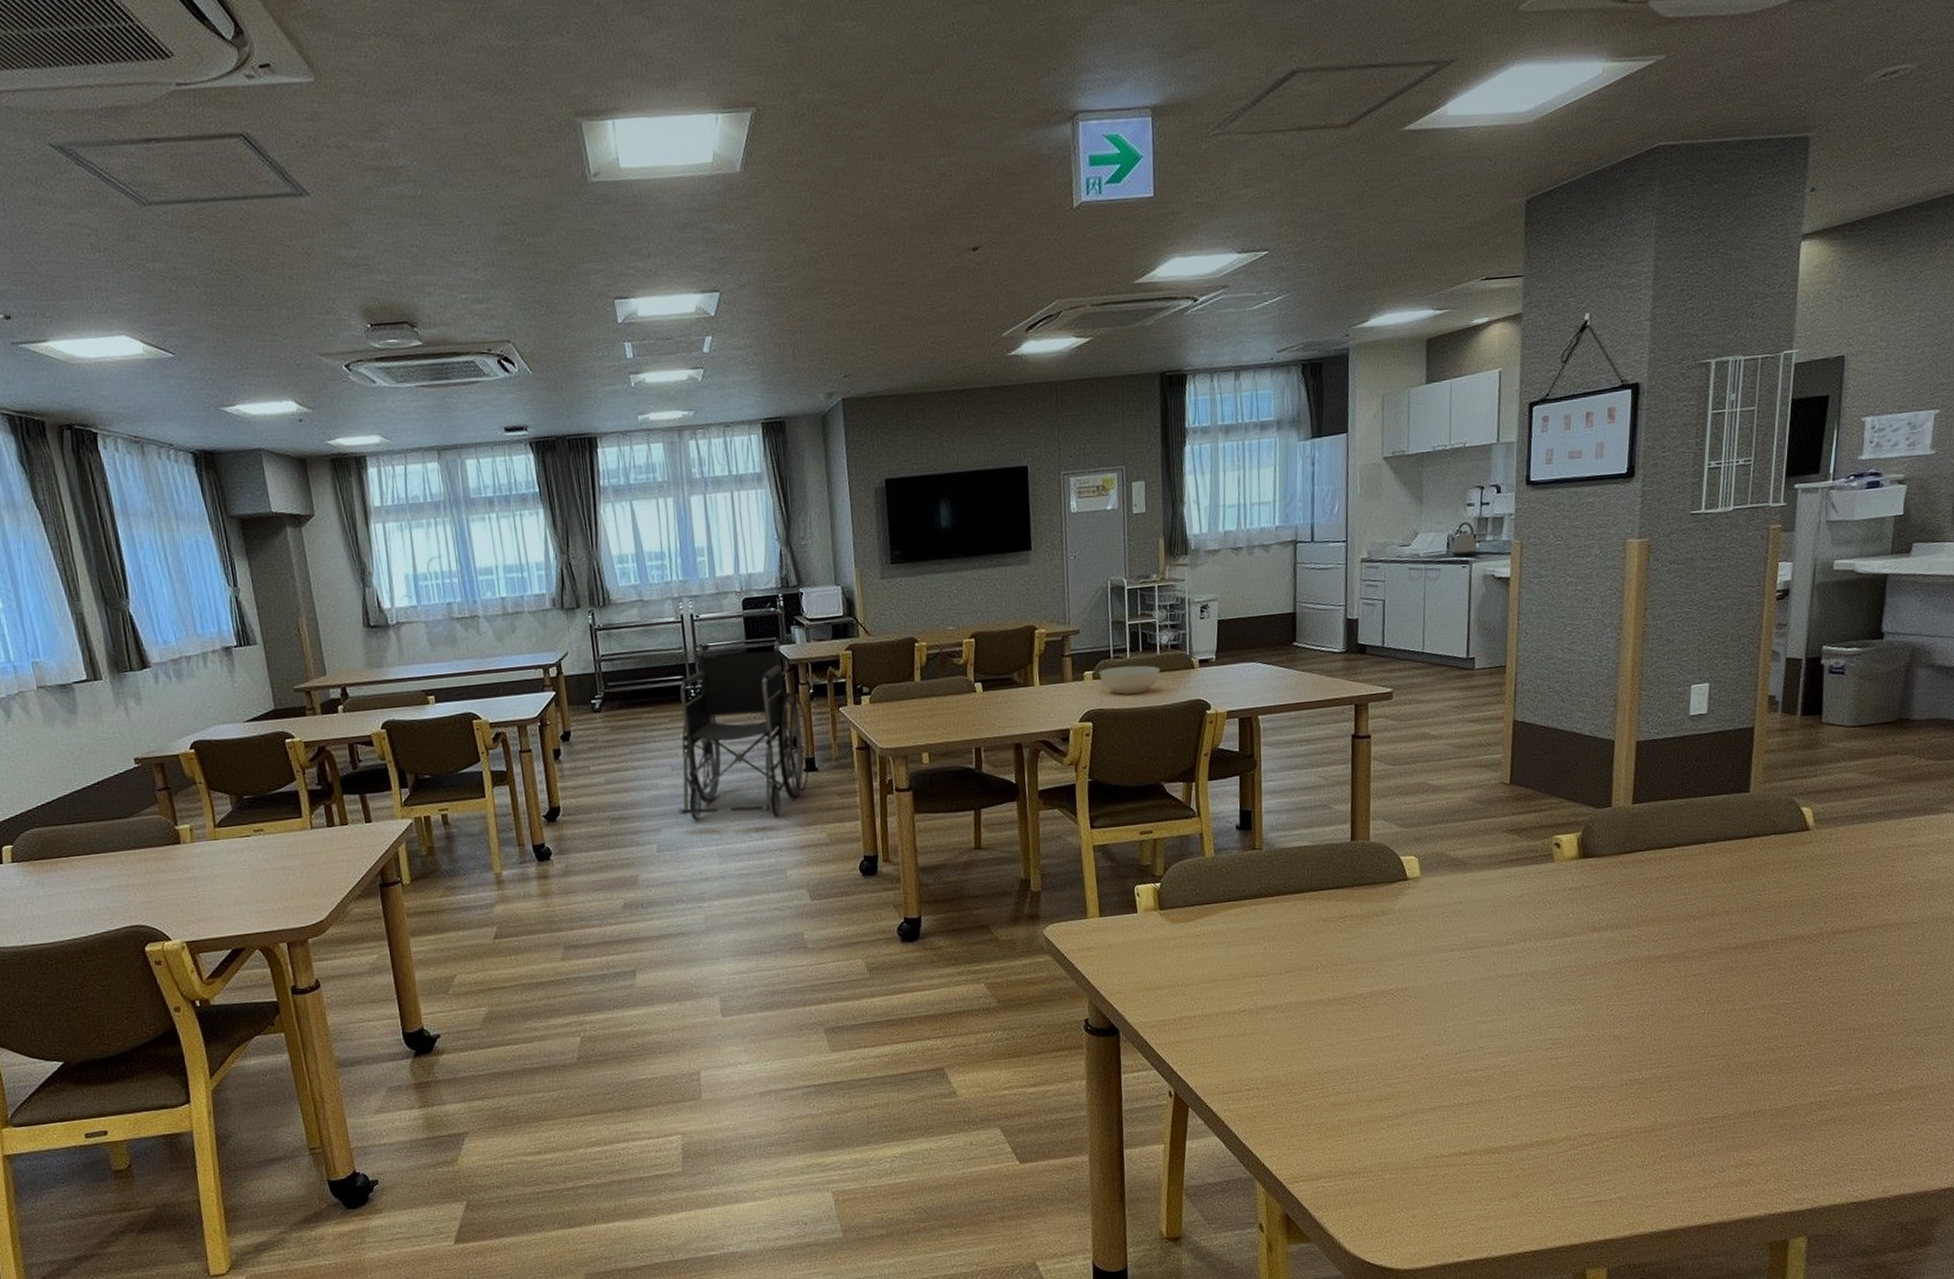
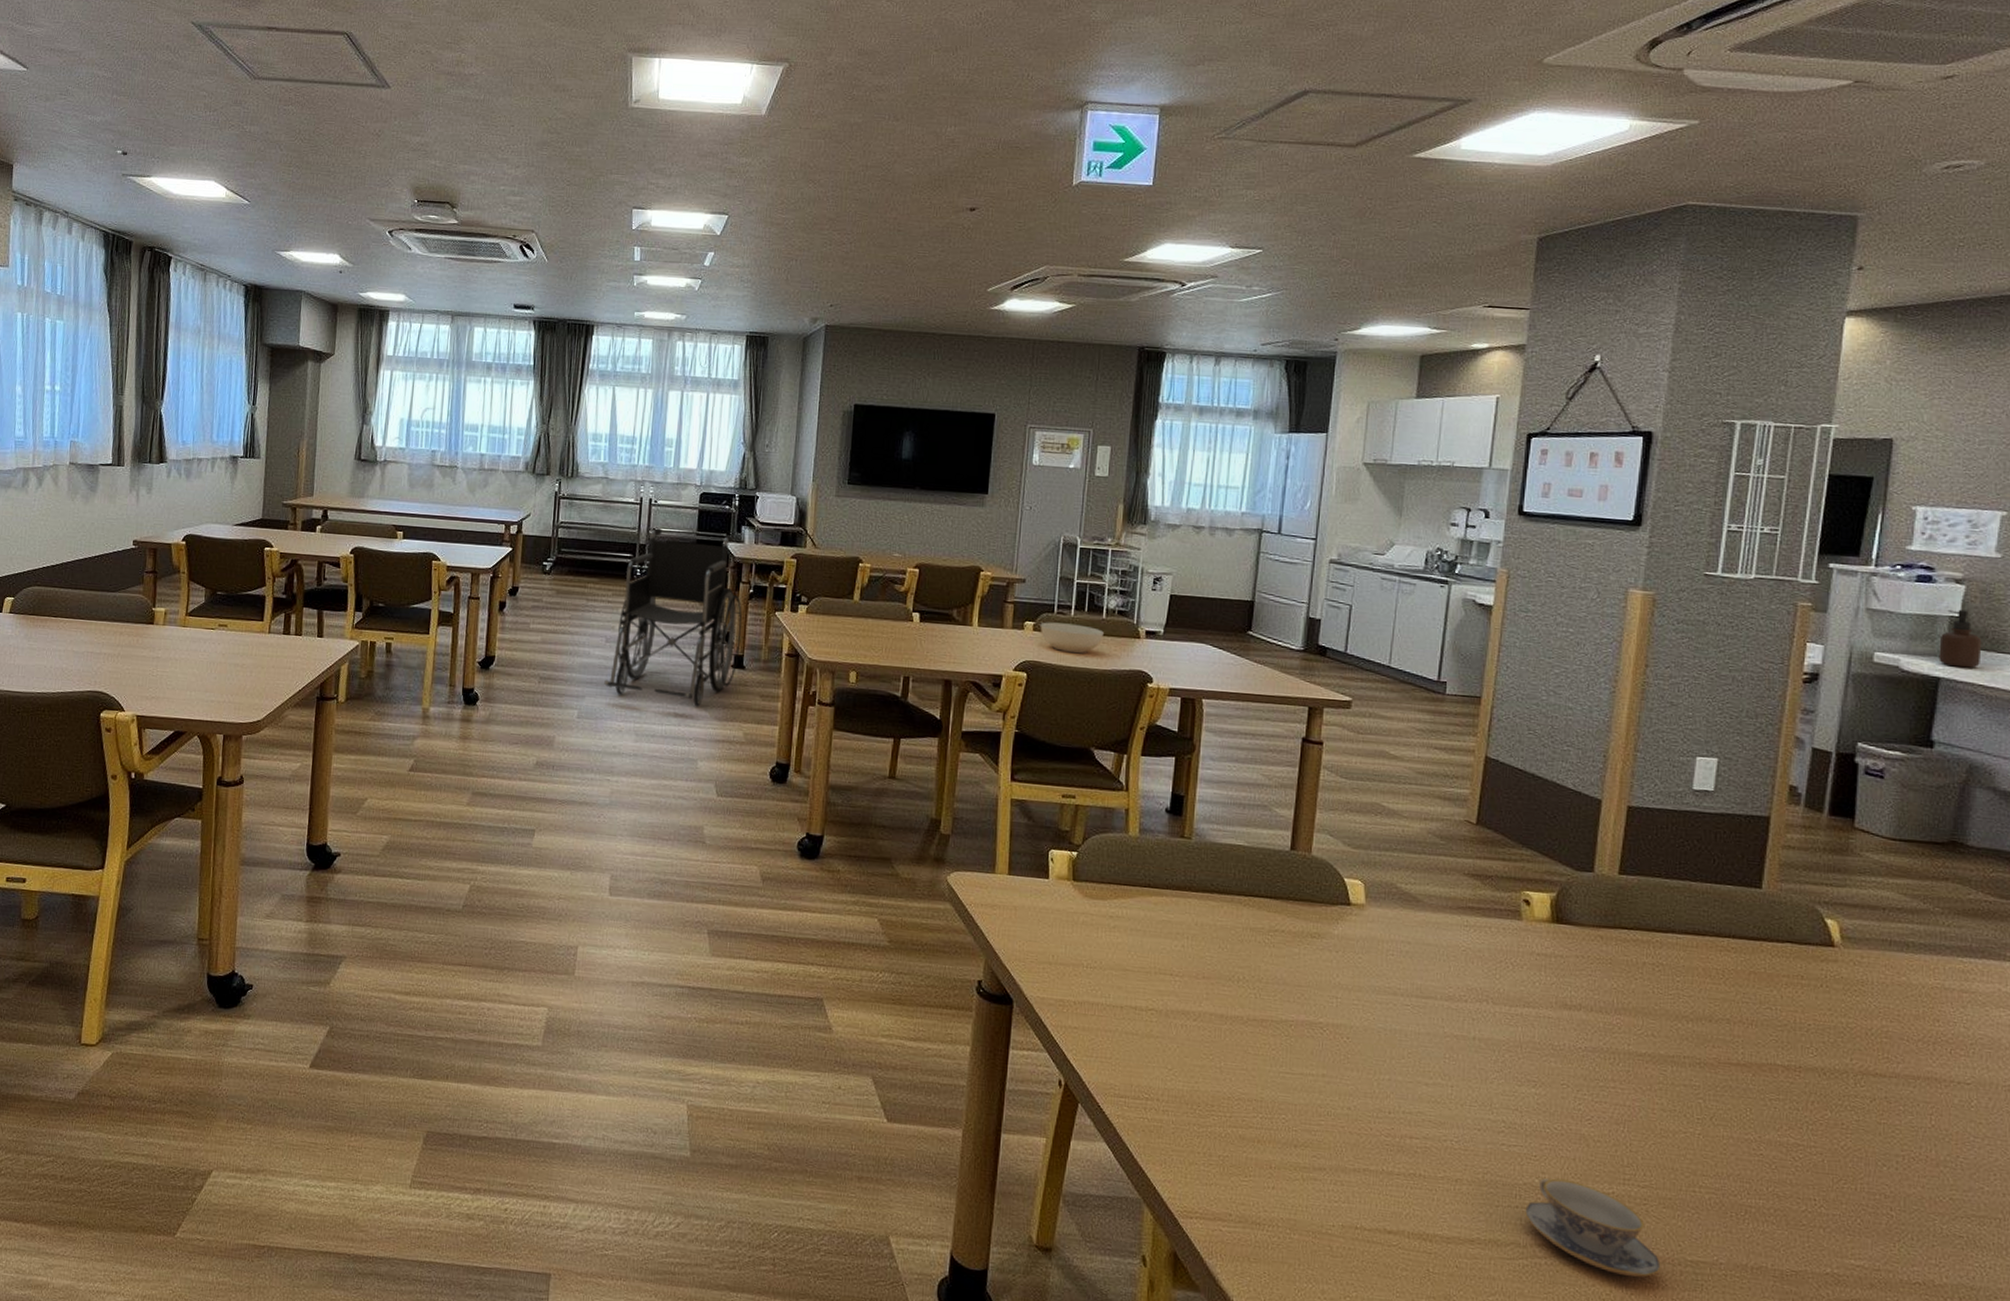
kettle: present [1451,522,1478,558] -> none [1430,541,1460,578]
teacup: none [1573,1075,1683,1144] -> present [1525,1178,1661,1277]
soap dispenser: none [1886,507,1921,562] -> present [1939,609,1982,668]

